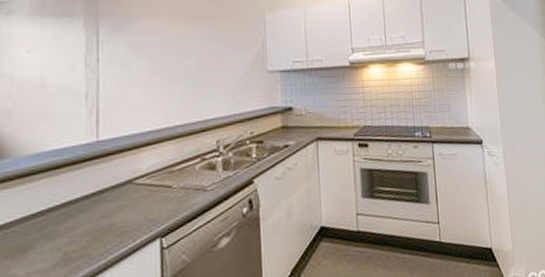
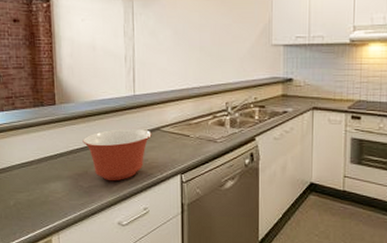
mixing bowl: none [20,184,121,261] -> present [82,129,152,181]

